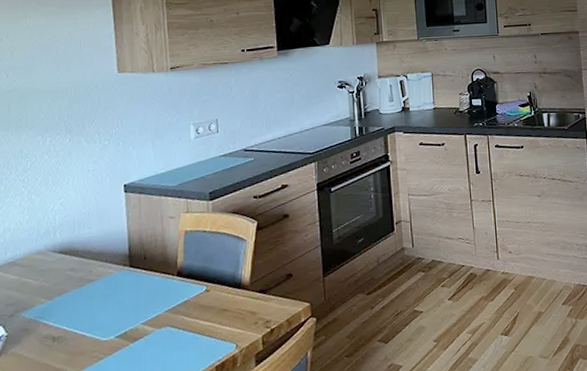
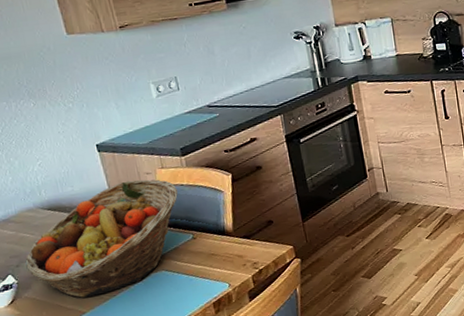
fruit basket: none [21,223,200,356] -> present [26,179,179,298]

